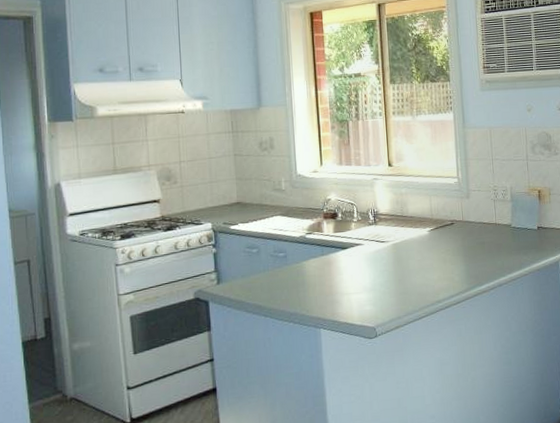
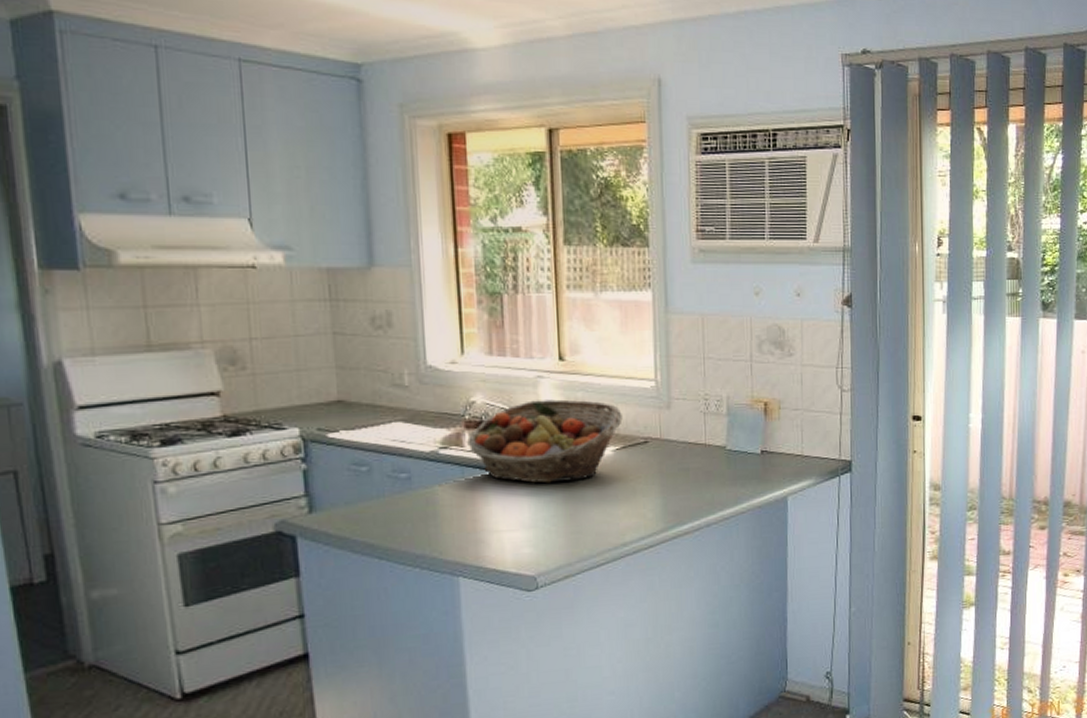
fruit basket: none [324,194,435,257] -> present [466,399,623,484]

